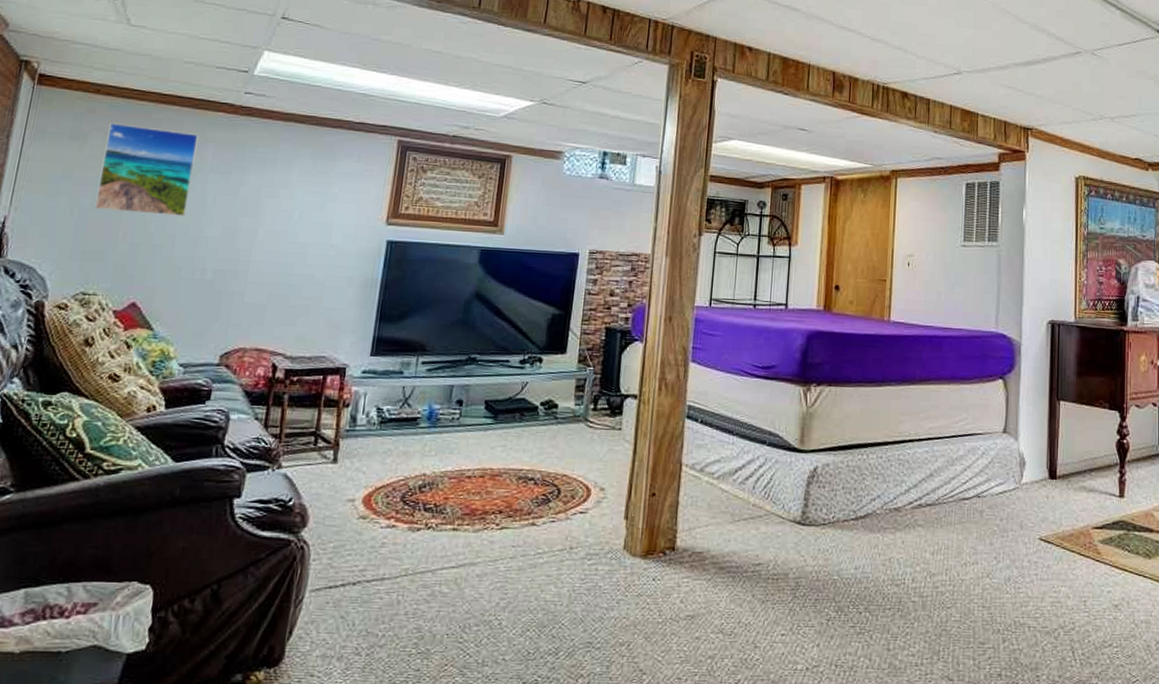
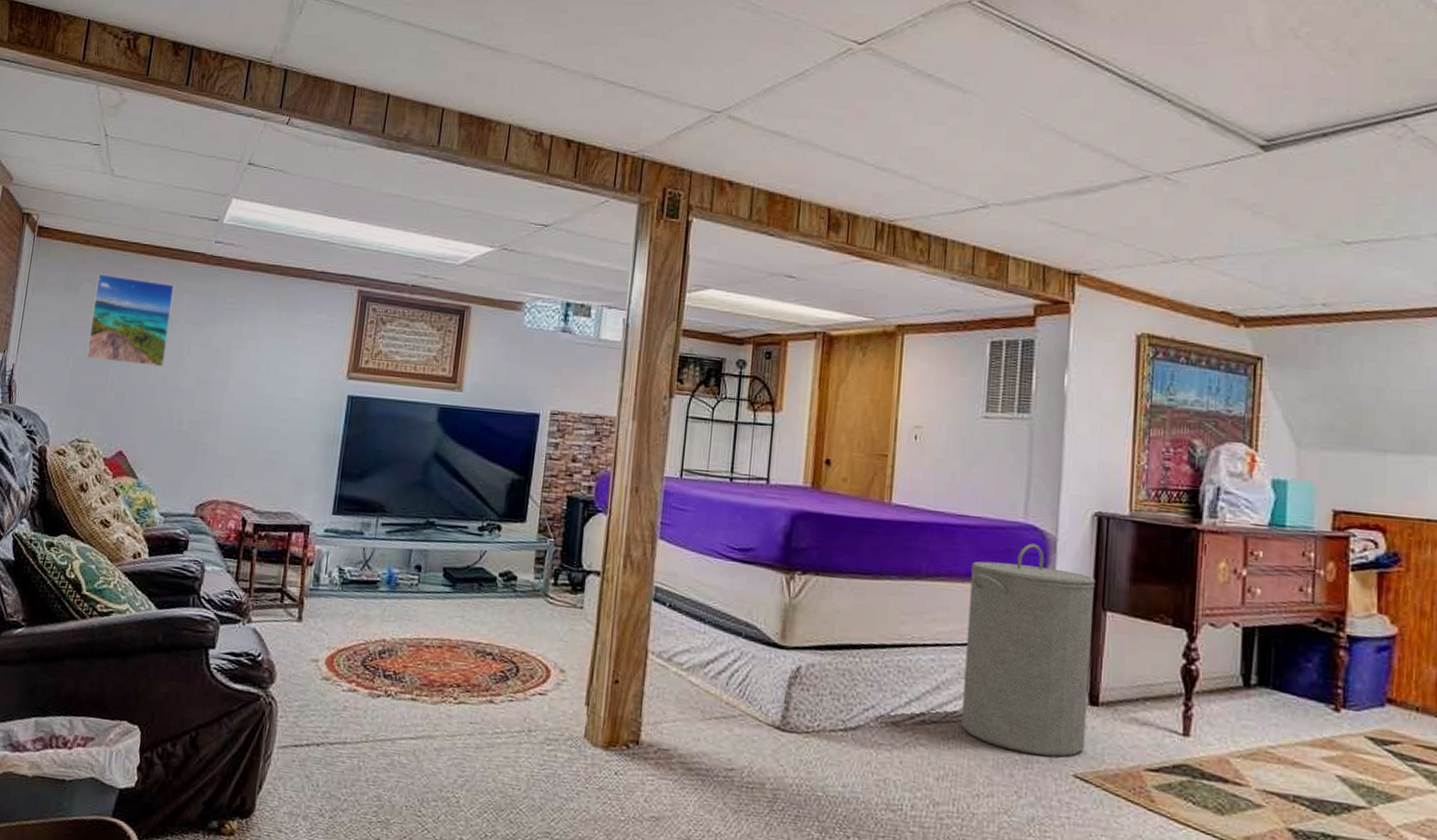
laundry hamper: none [951,348,1051,524] -> present [961,543,1096,757]

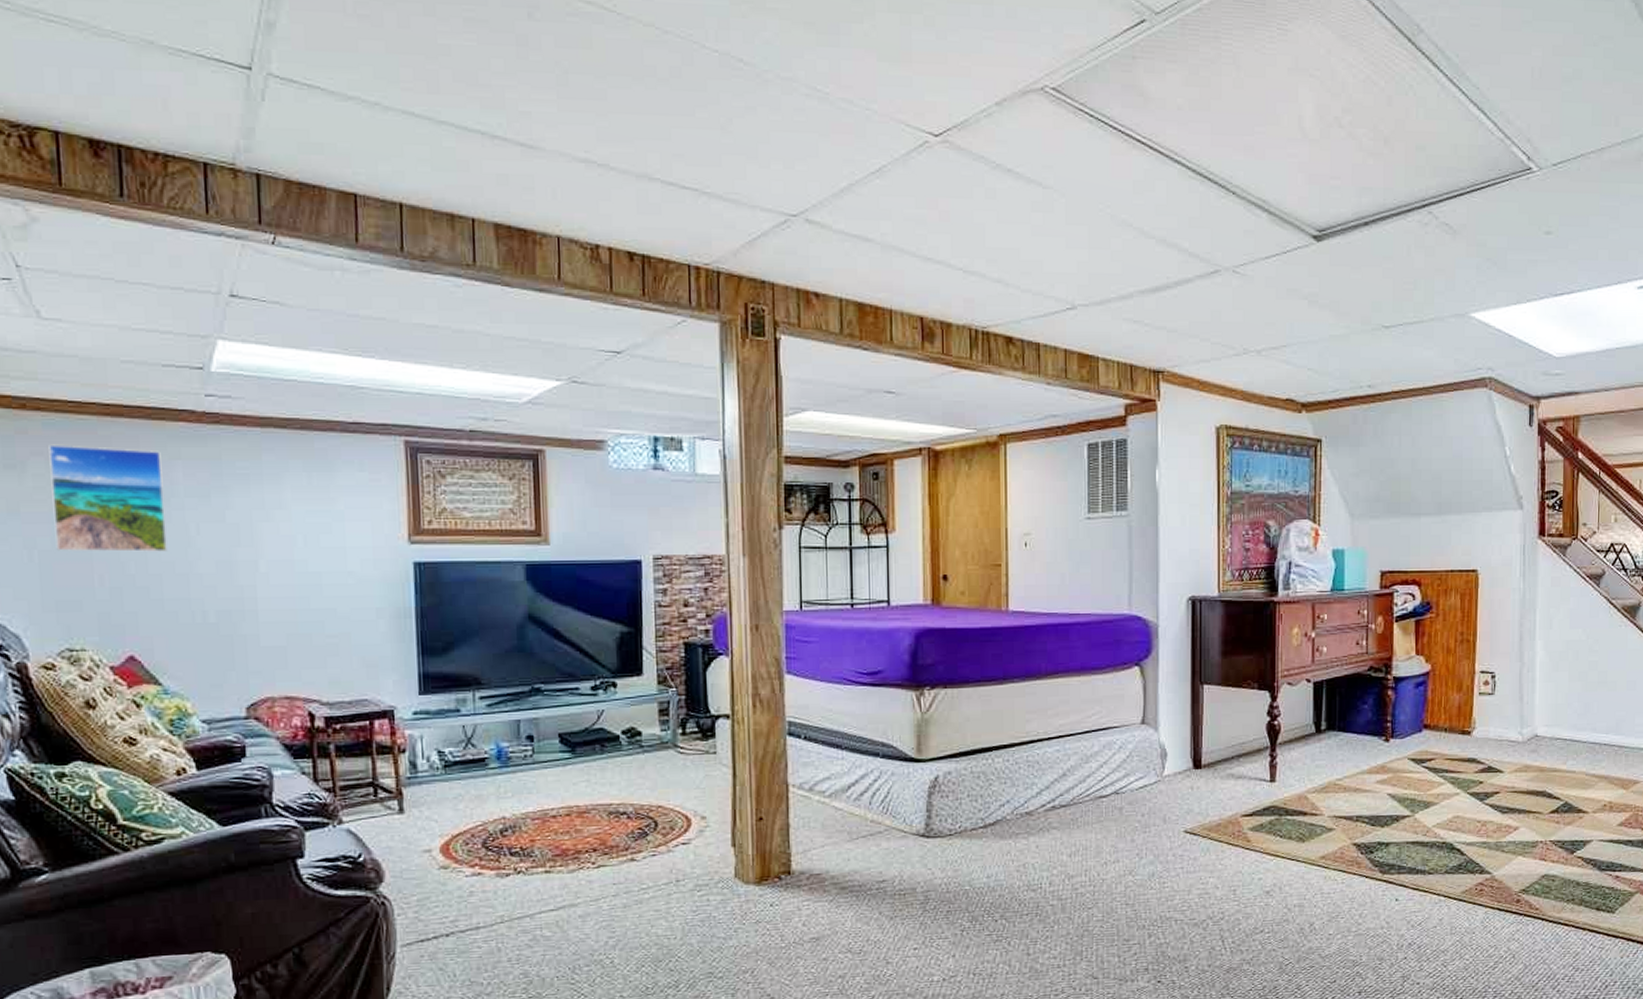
laundry hamper: present [961,543,1096,757] -> none [1086,632,1193,819]

